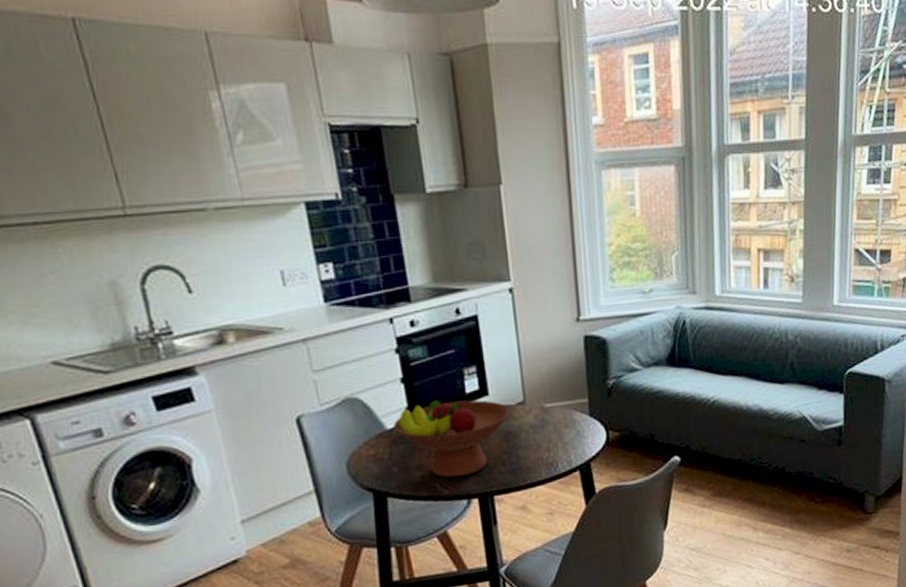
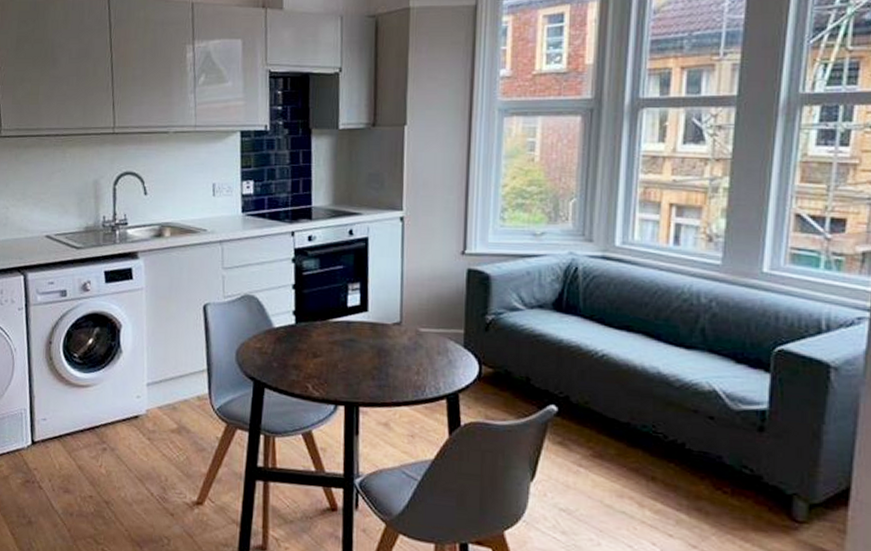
fruit bowl: present [394,399,509,478] -> none [280,308,385,383]

